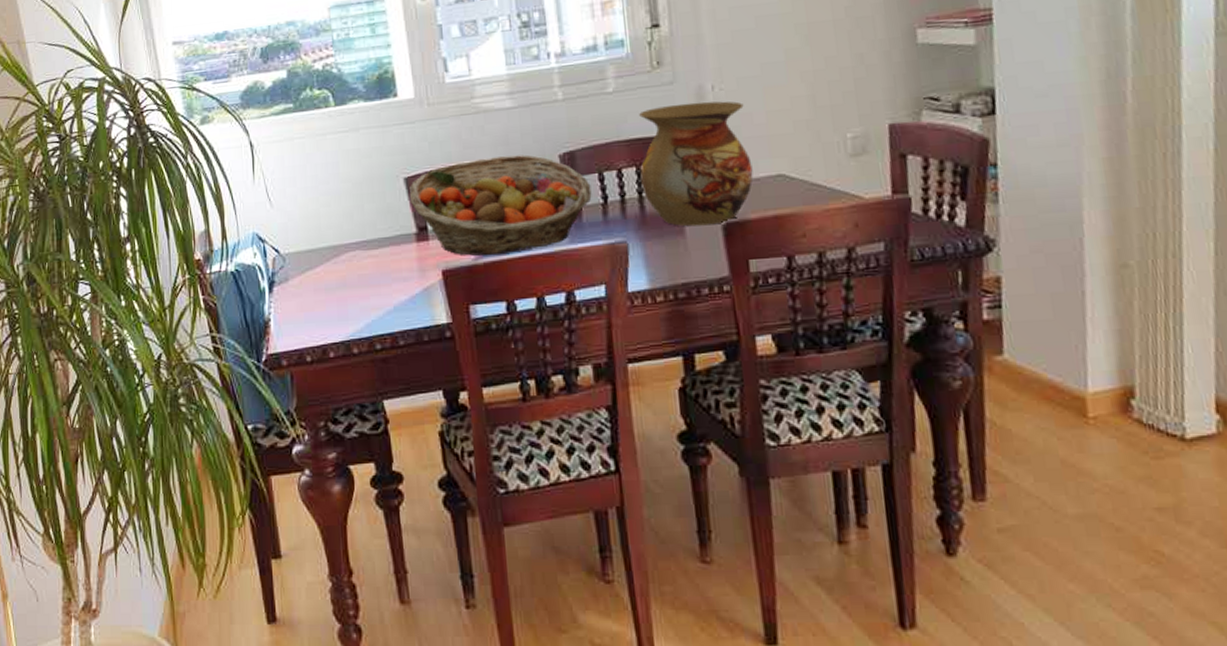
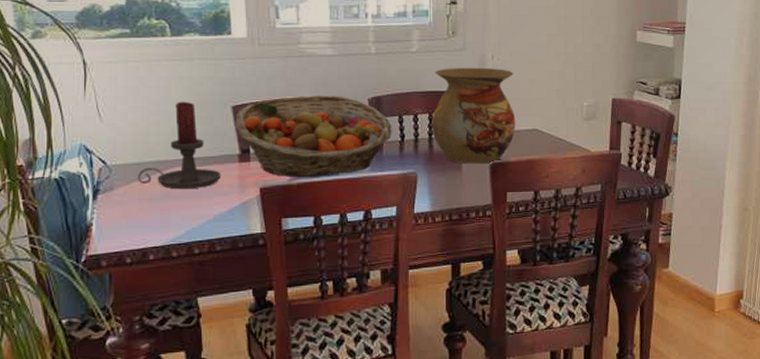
candle holder: none [312,177,399,277] -> present [138,101,221,190]

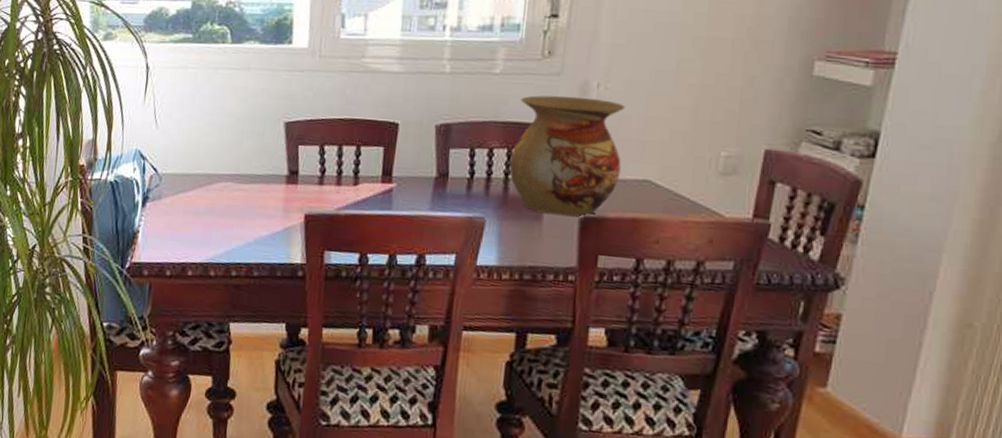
candle holder: present [138,101,221,190] -> none [185,113,267,208]
fruit basket: present [236,95,392,178] -> none [287,116,461,210]

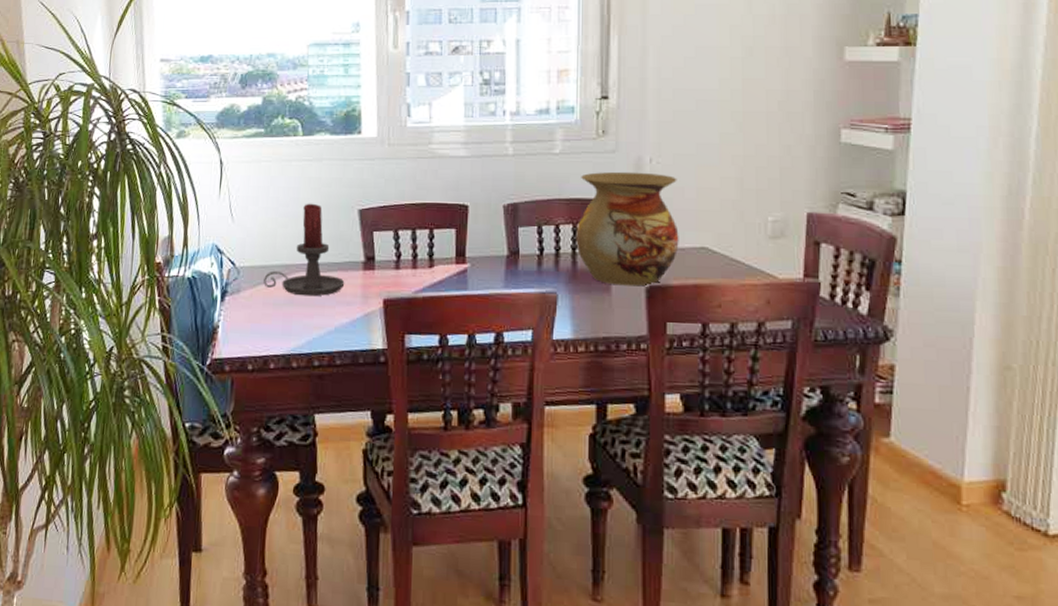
candle holder: none [185,113,267,208] -> present [264,203,345,297]

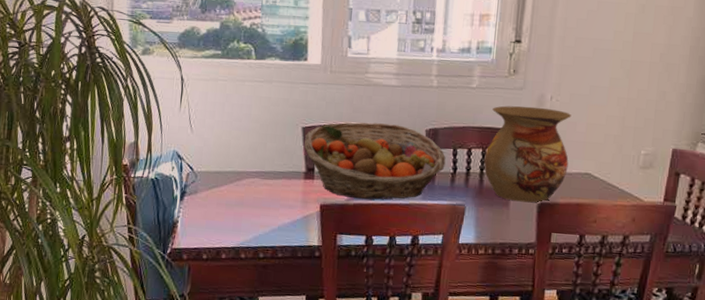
candle holder: present [264,203,345,297] -> none [218,119,288,200]
fruit basket: none [362,200,530,291] -> present [304,122,446,200]

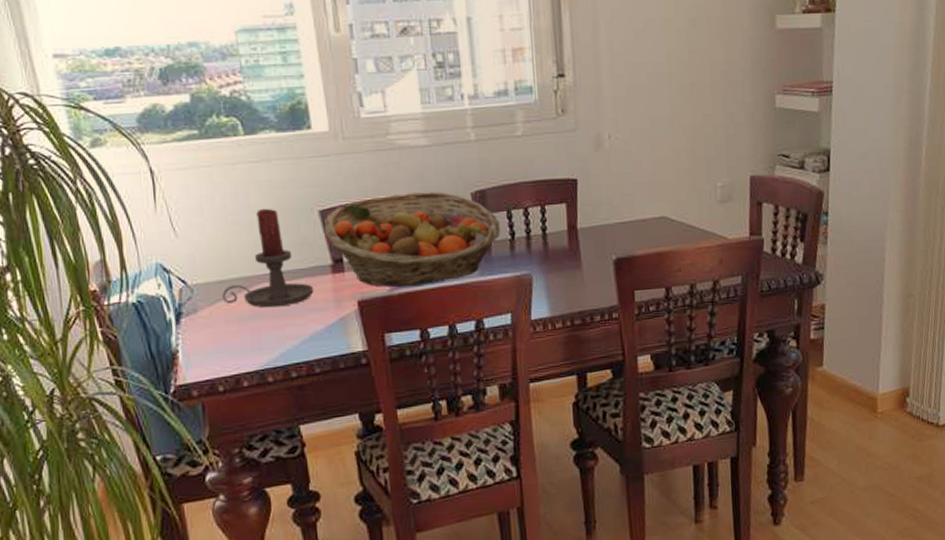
candle holder: none [218,119,288,200] -> present [222,208,314,308]
vase: present [484,105,572,203] -> none [544,149,641,261]

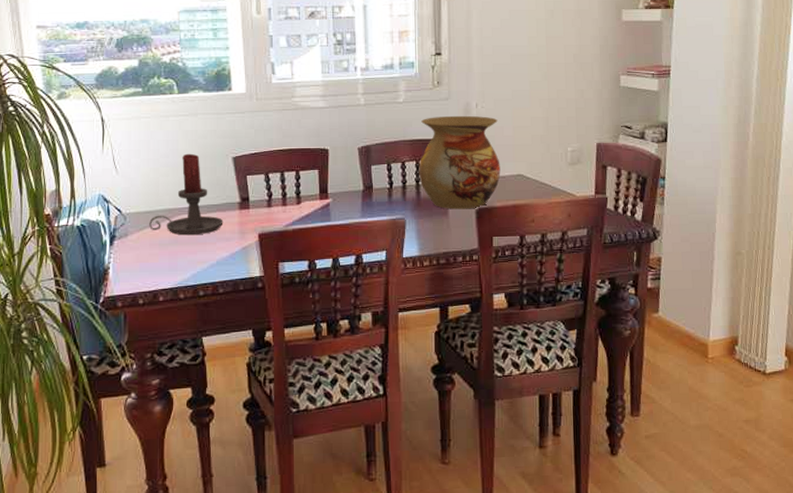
fruit basket: present [325,191,501,288] -> none [237,145,381,224]
vase: none [544,149,641,261] -> present [419,115,501,210]

